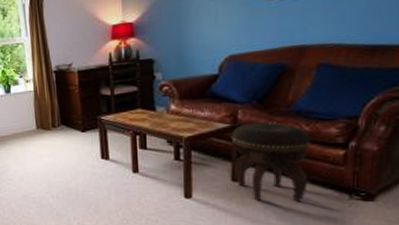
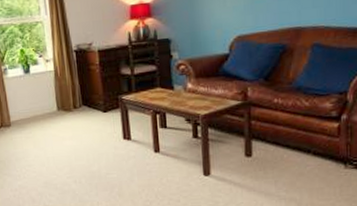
footstool: present [231,122,311,202] -> none [242,98,310,175]

